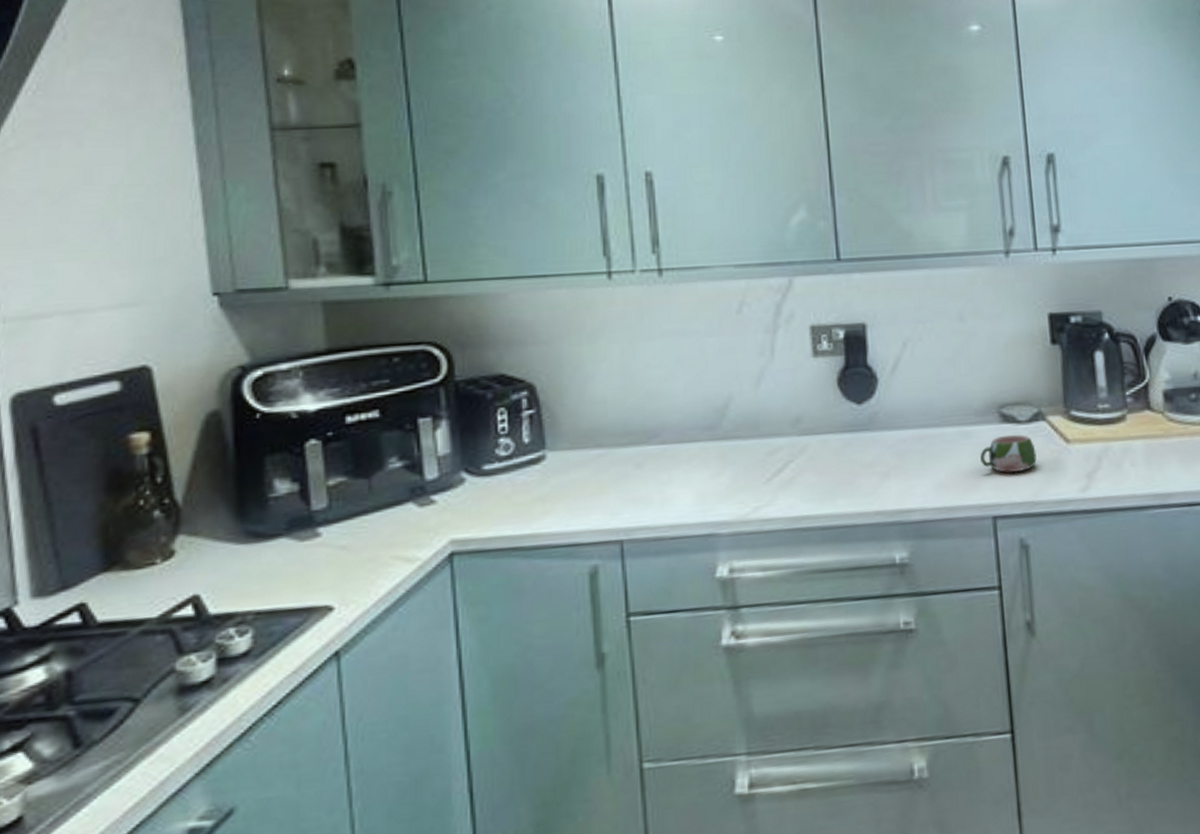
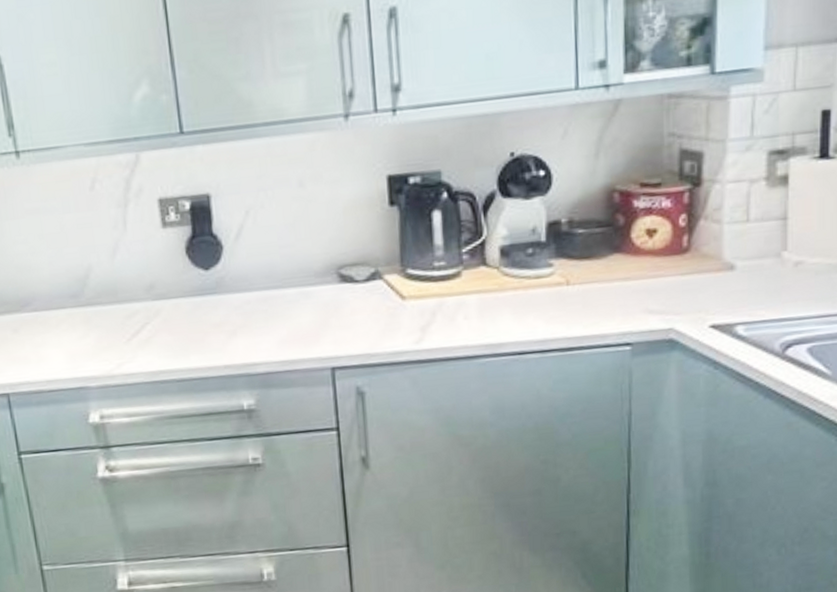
mug: present [980,434,1037,473] -> none [320,293,373,329]

